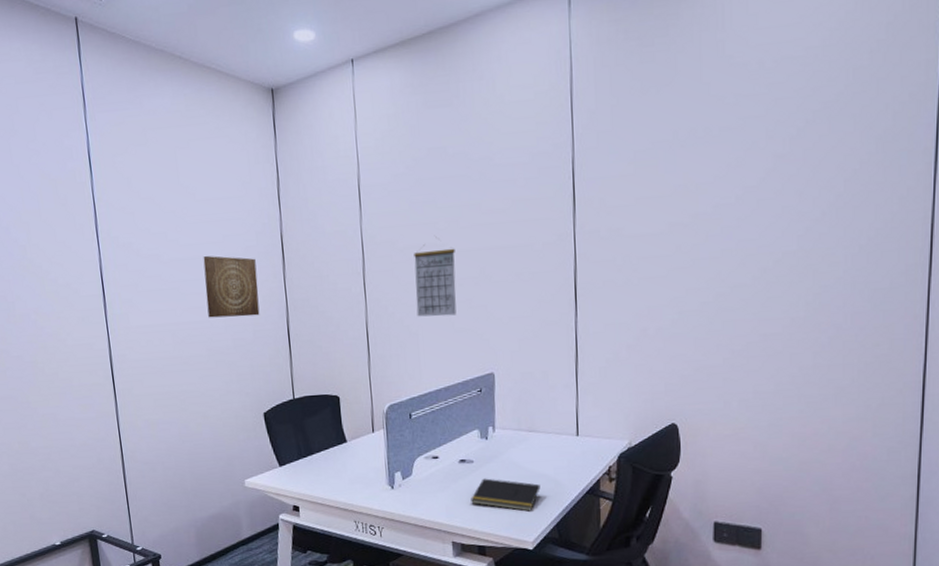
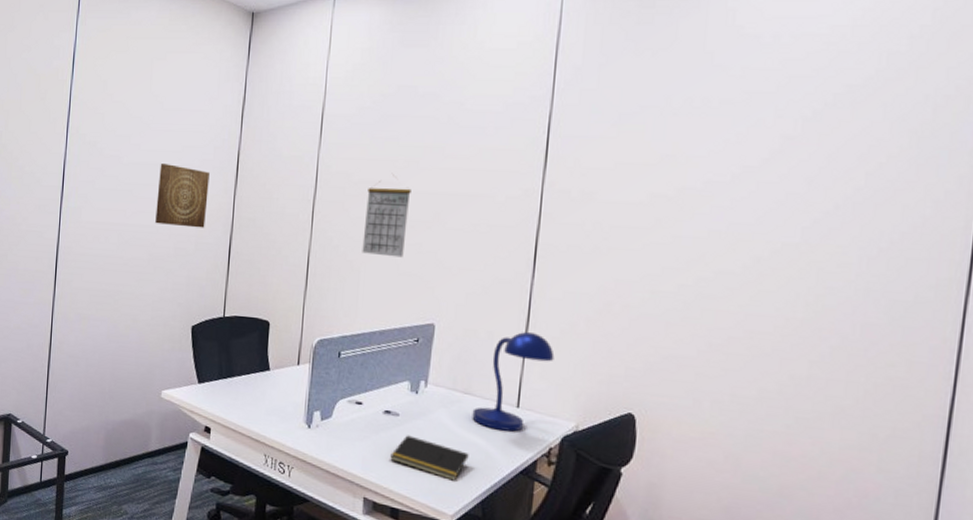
desk lamp: none [538,365,604,459] -> present [472,331,555,432]

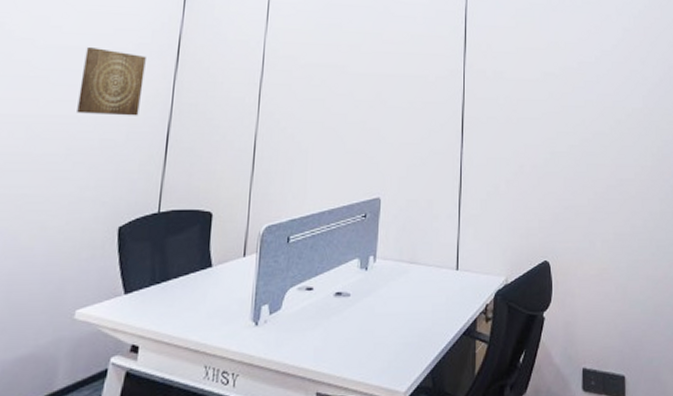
calendar: present [362,174,411,258] -> none [309,58,354,136]
notepad: present [390,435,469,481] -> none [343,315,417,355]
desk lamp: present [472,331,555,432] -> none [418,196,484,295]

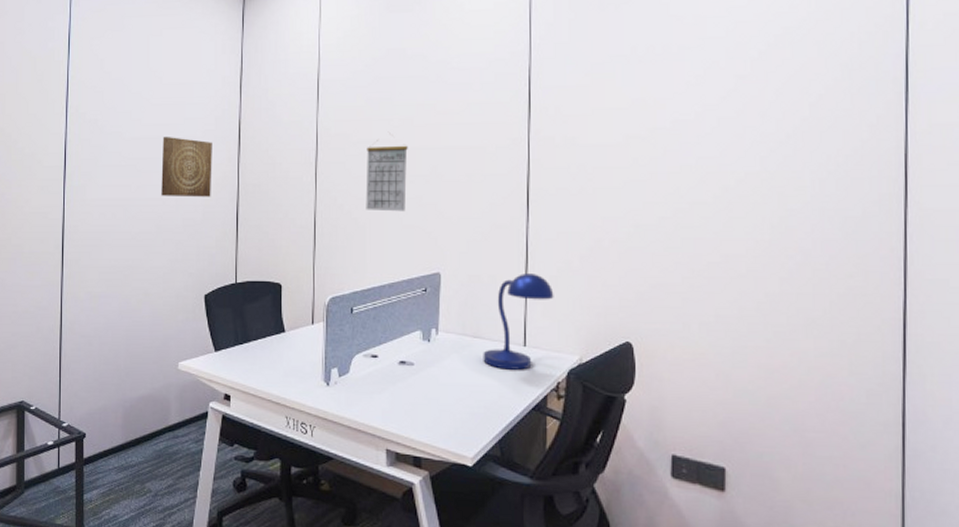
calendar: none [309,58,354,136] -> present [366,133,408,212]
desk lamp: none [418,196,484,295] -> present [483,272,554,370]

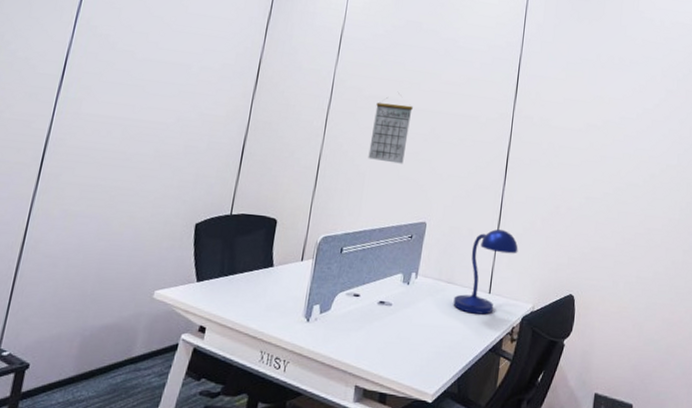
wall art: present [161,137,212,198] -> none [166,63,230,128]

